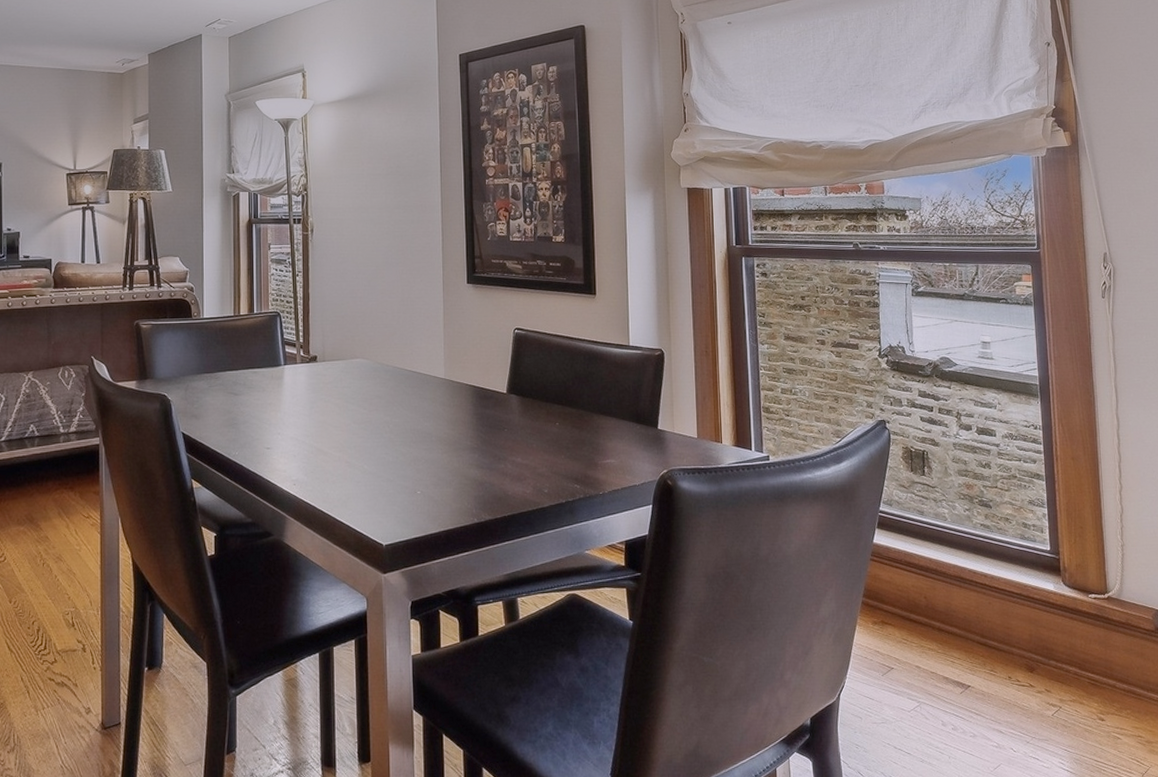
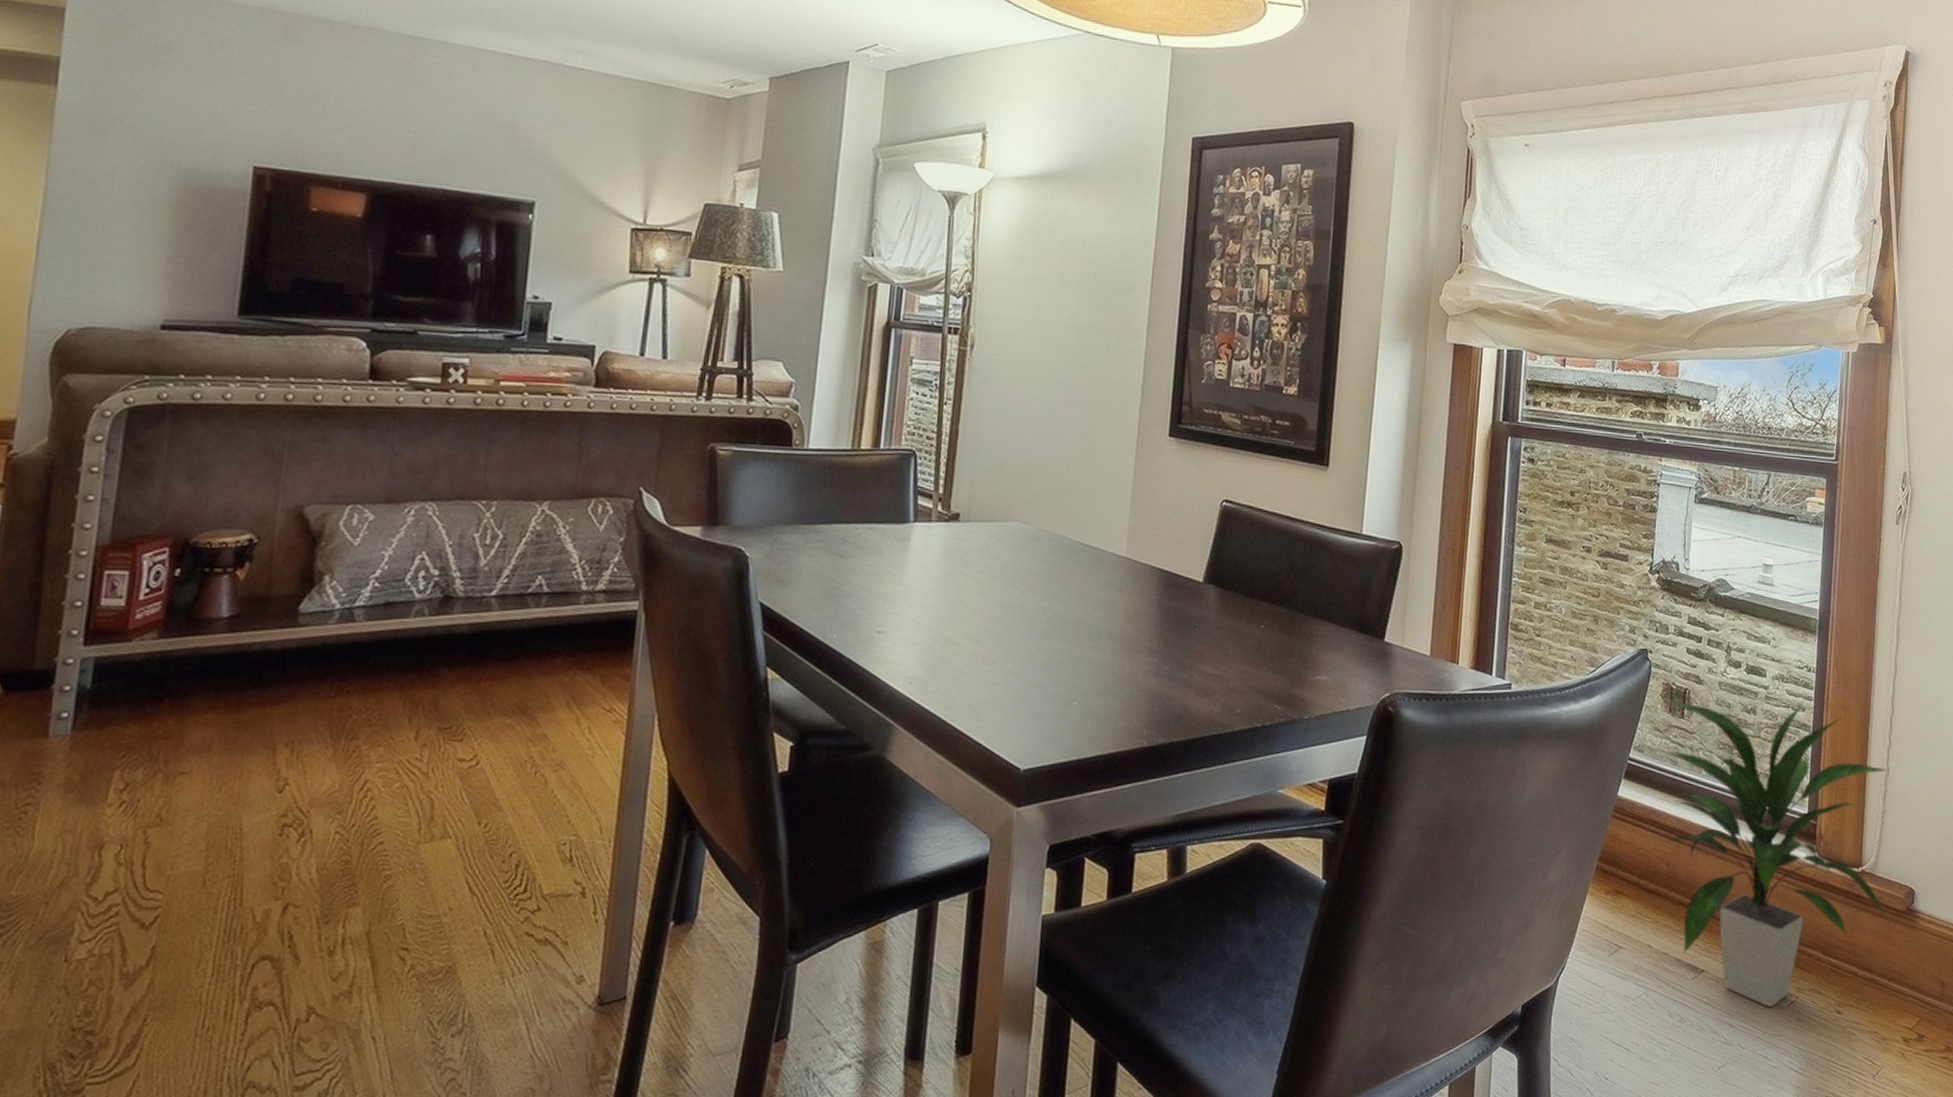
indoor plant: none [901,454,1142,716] -> present [1653,699,1891,1007]

